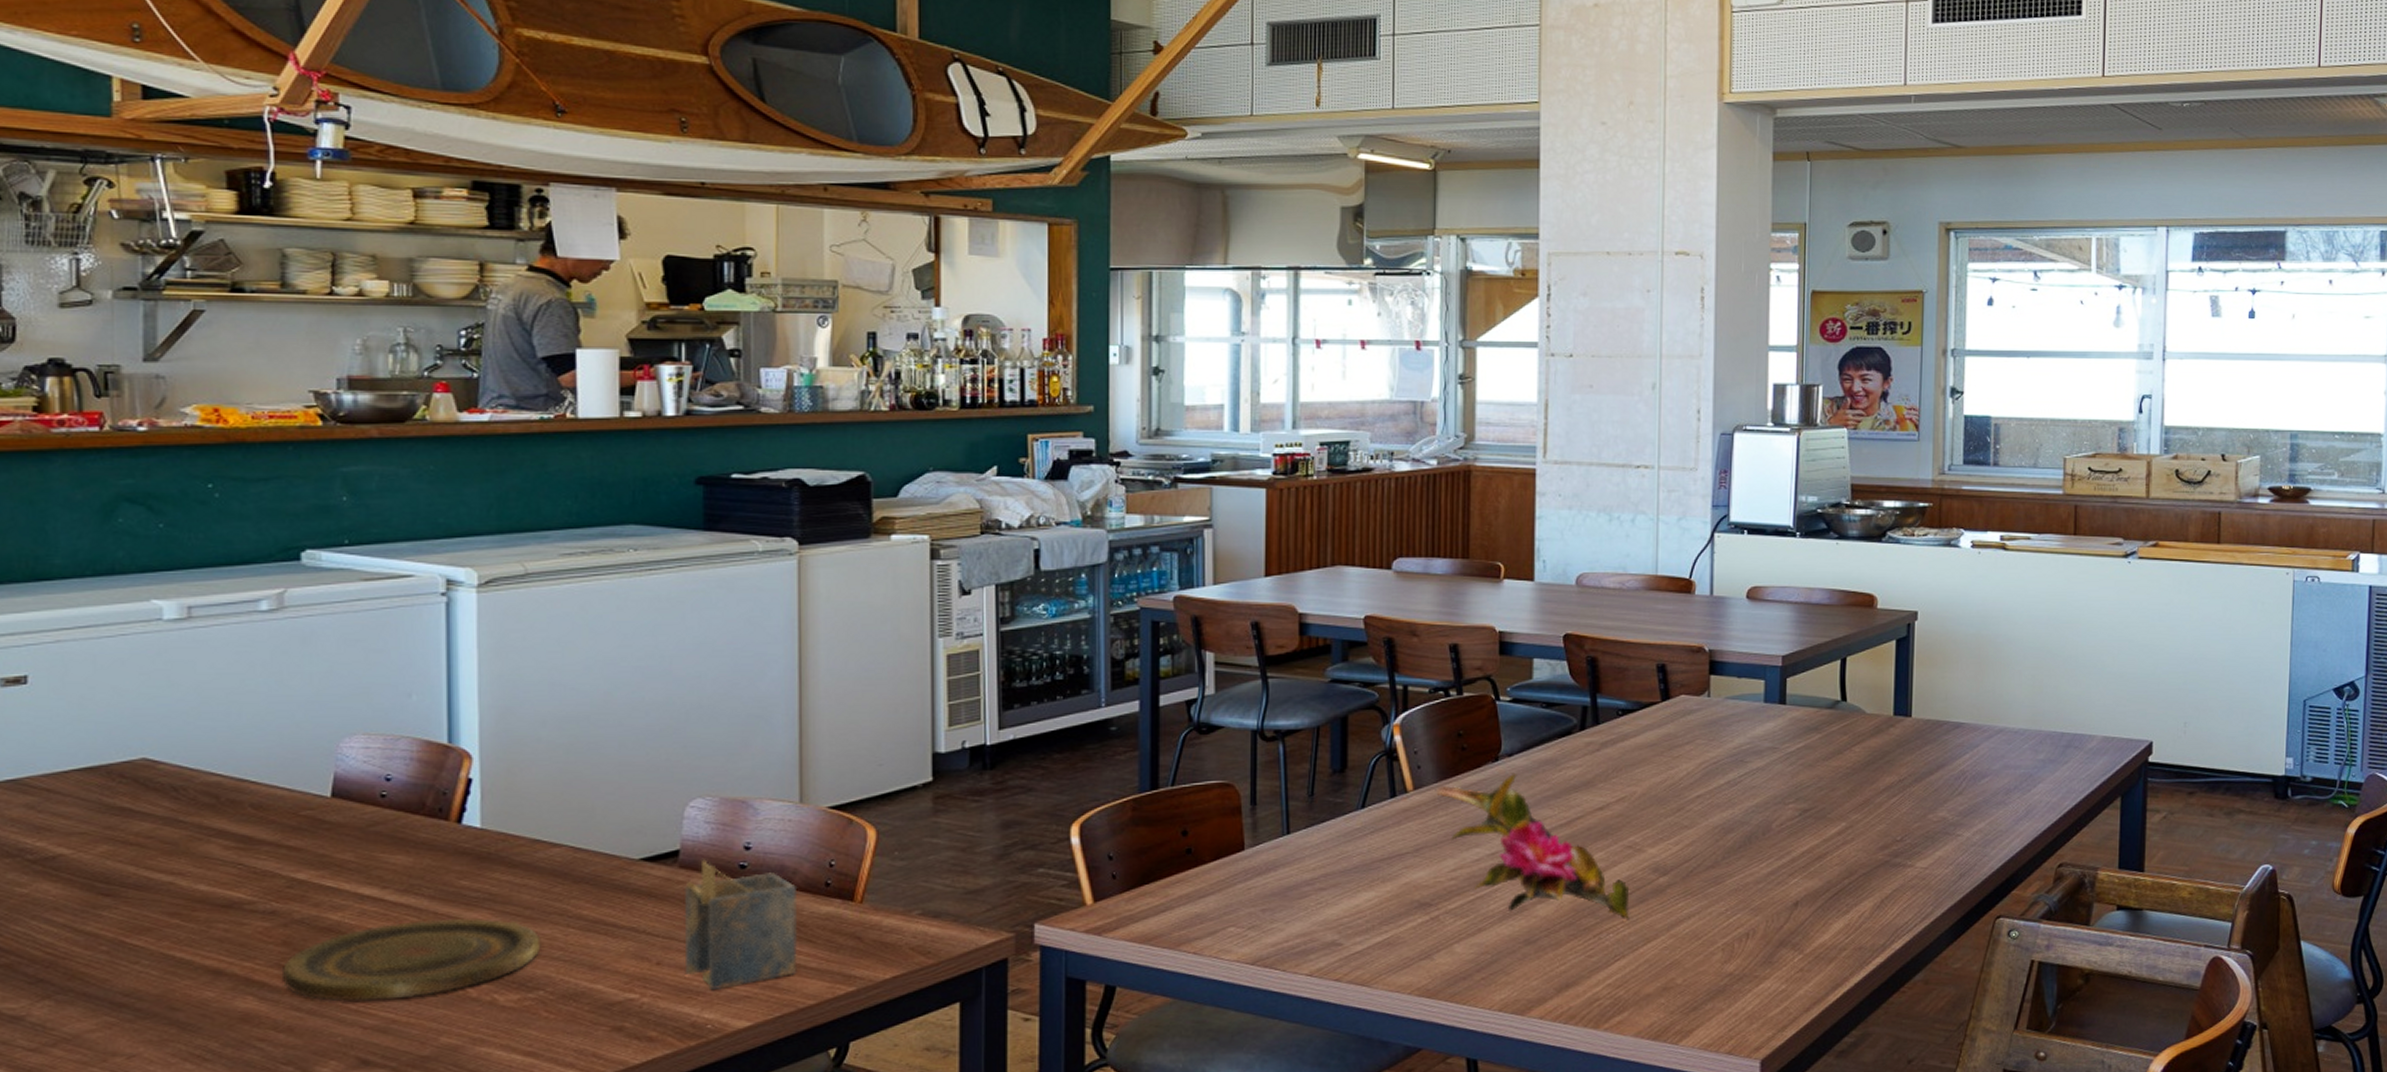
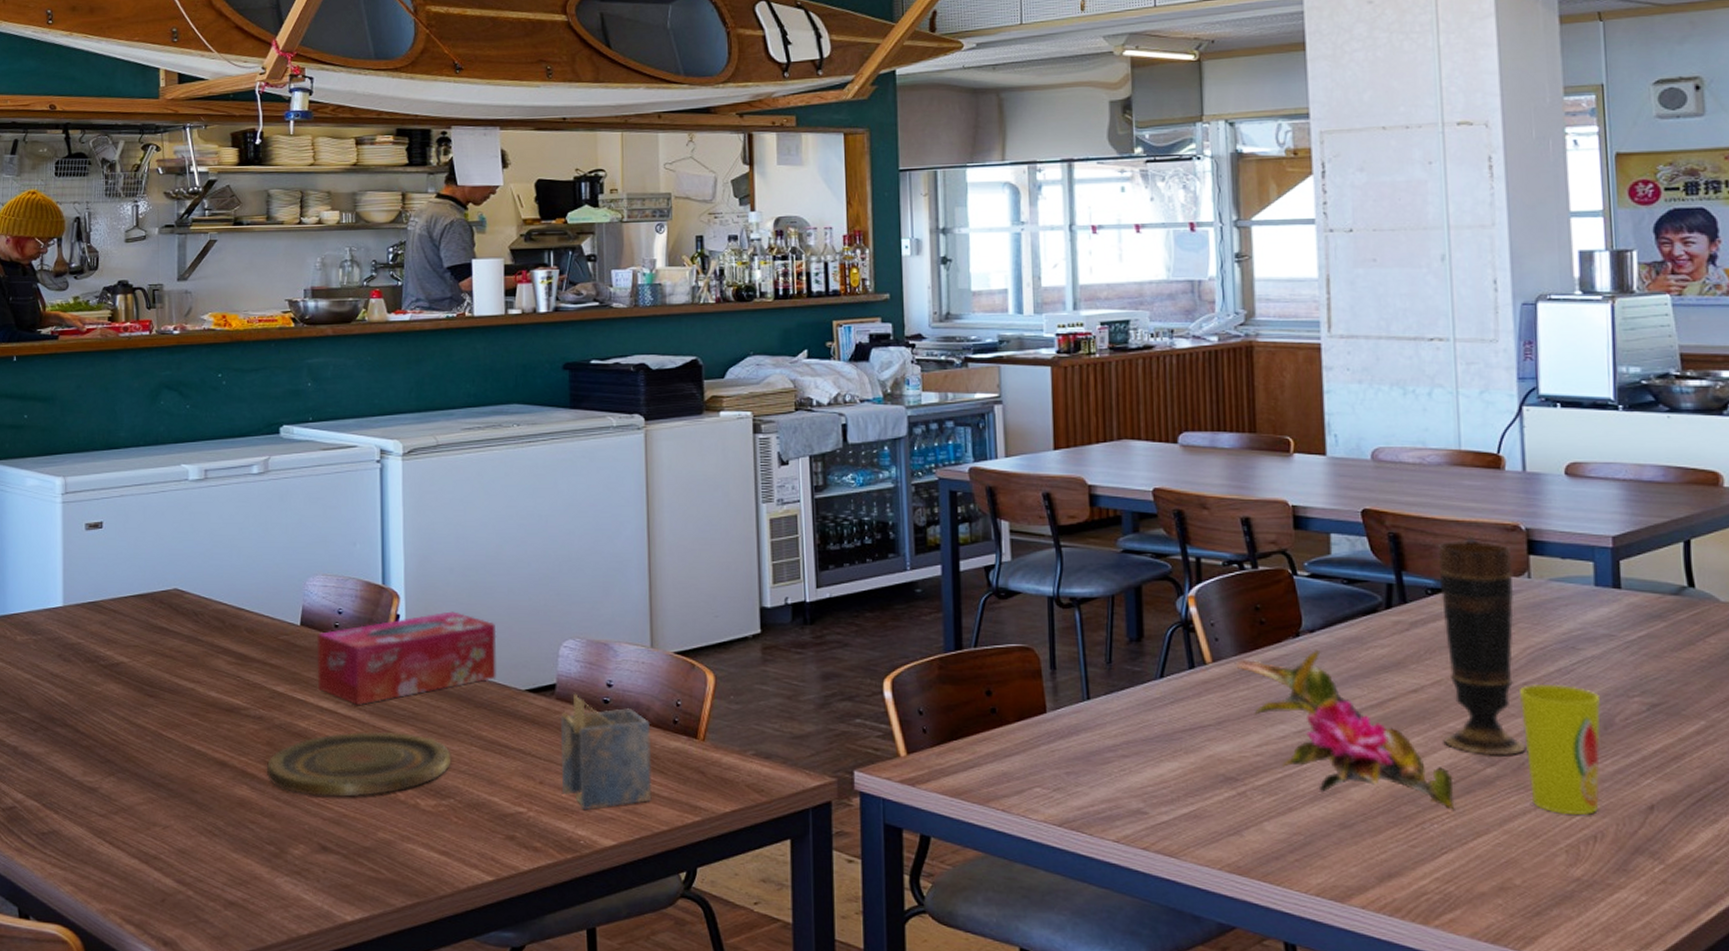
tissue box: none [354,772,603,889] -> present [316,611,497,705]
vase: none [1623,663,1695,866] -> present [1439,542,1527,756]
cup: none [1692,795,1762,917] -> present [1518,683,1602,815]

